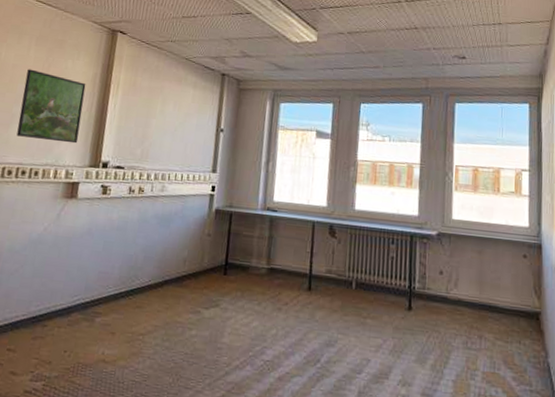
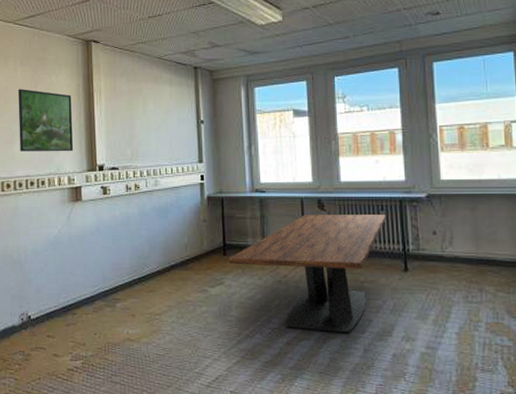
dining table: none [229,240,396,373] -> present [229,215,386,334]

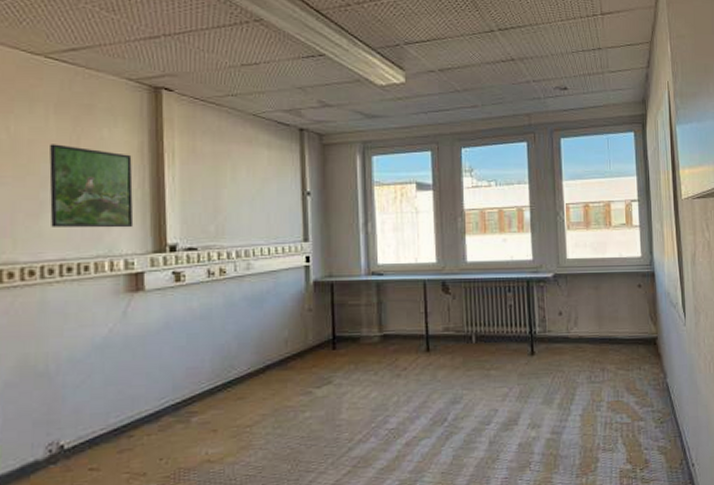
dining table: present [229,215,386,334] -> none [339,296,513,427]

